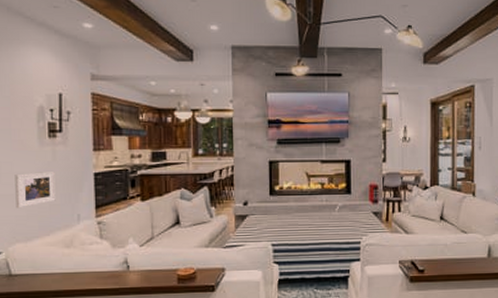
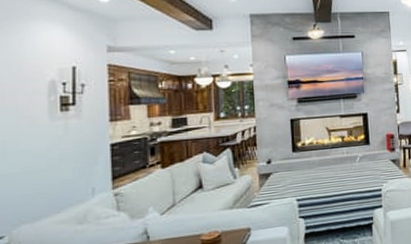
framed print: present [15,172,56,209] -> none [21,146,68,188]

